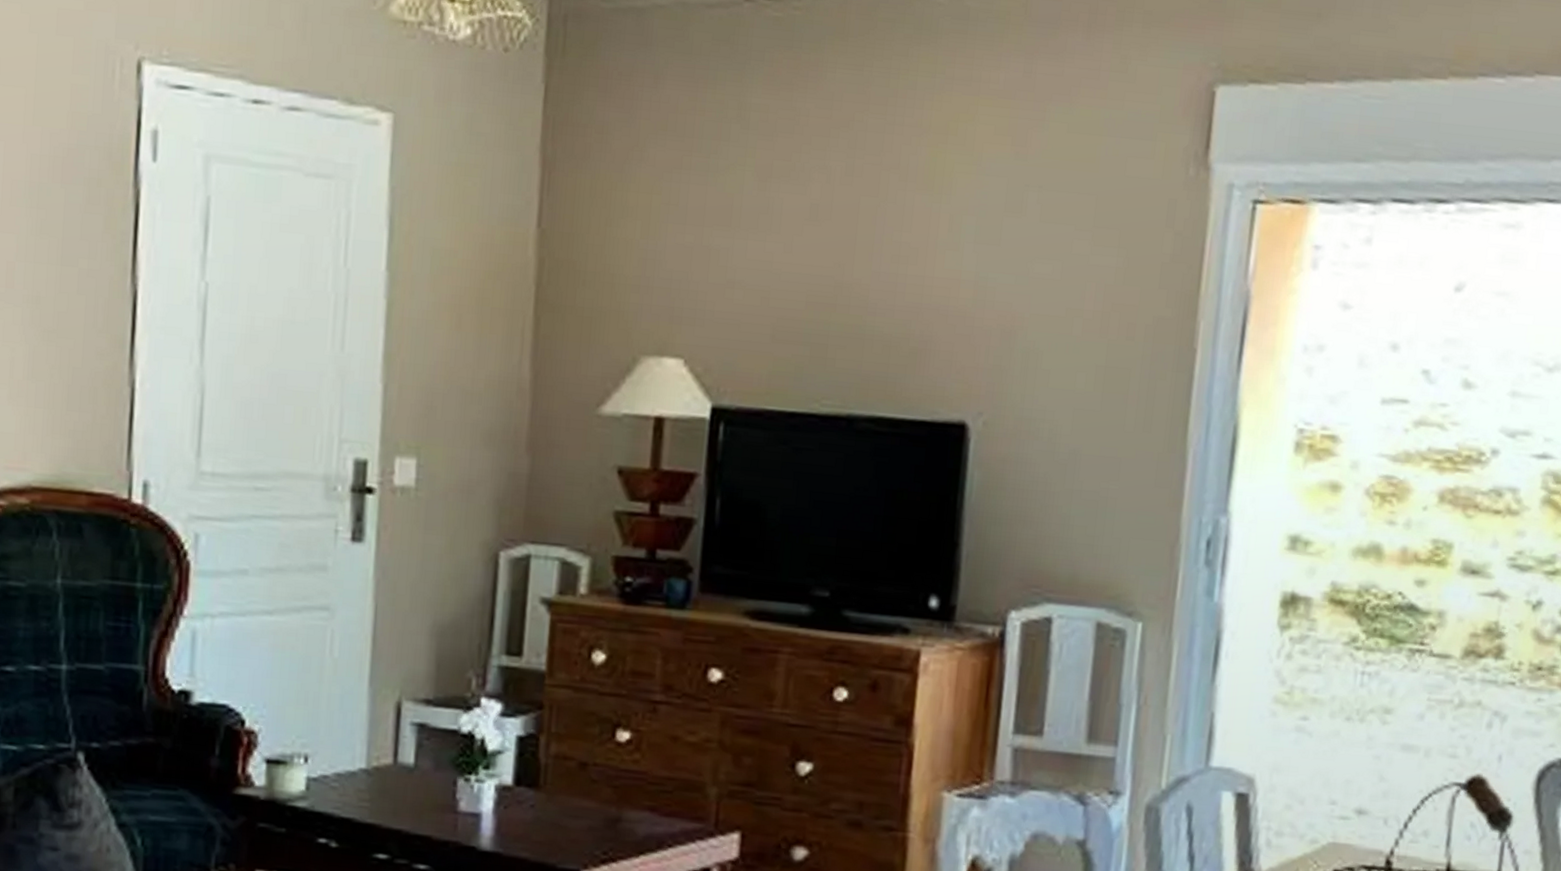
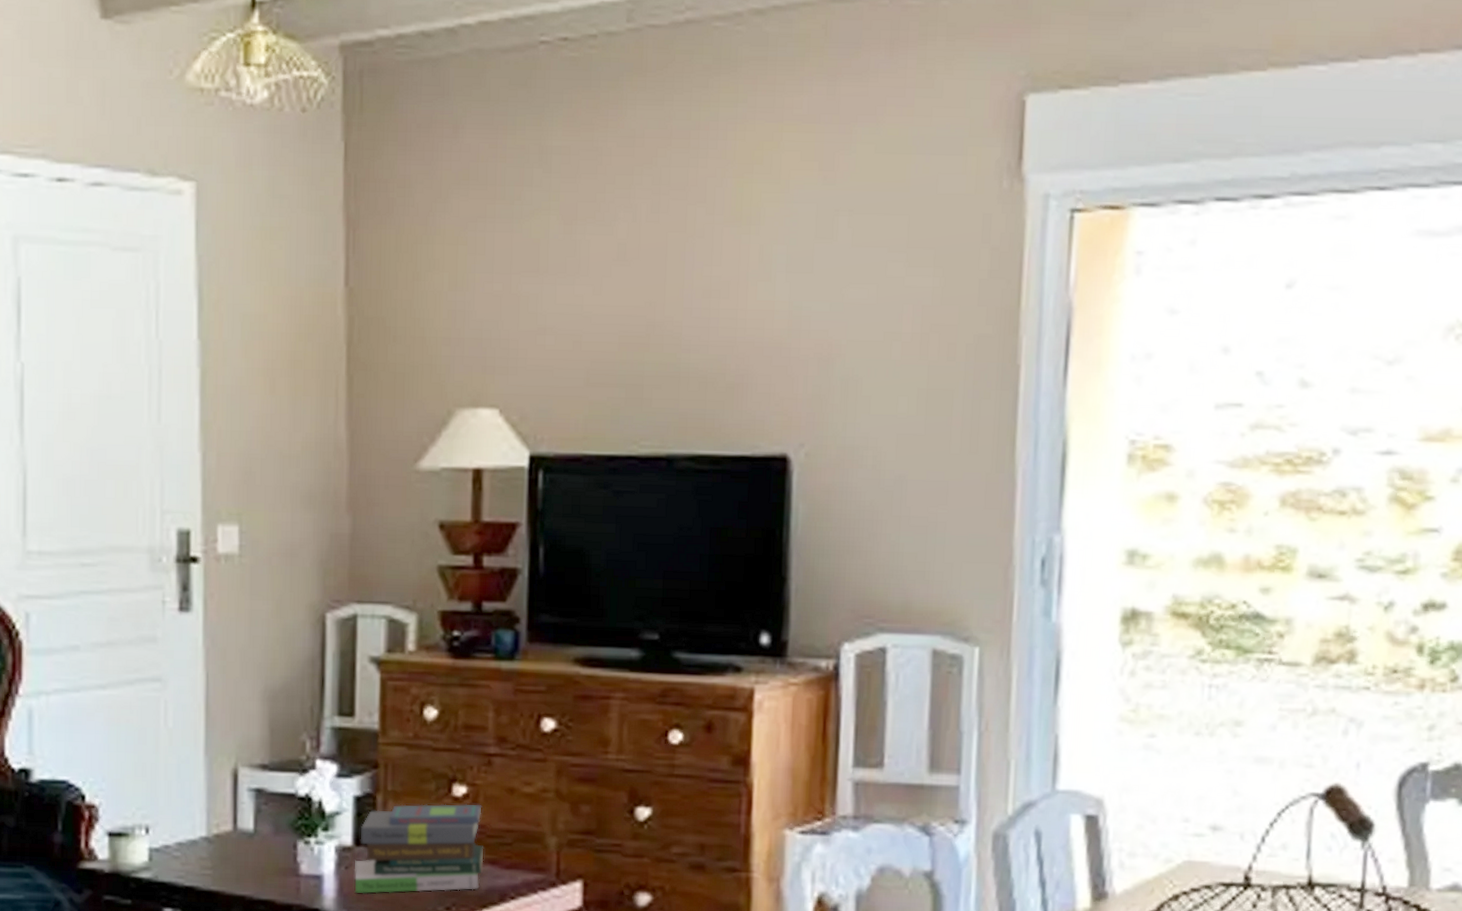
books: none [512,747,645,836] -> present [354,804,484,894]

